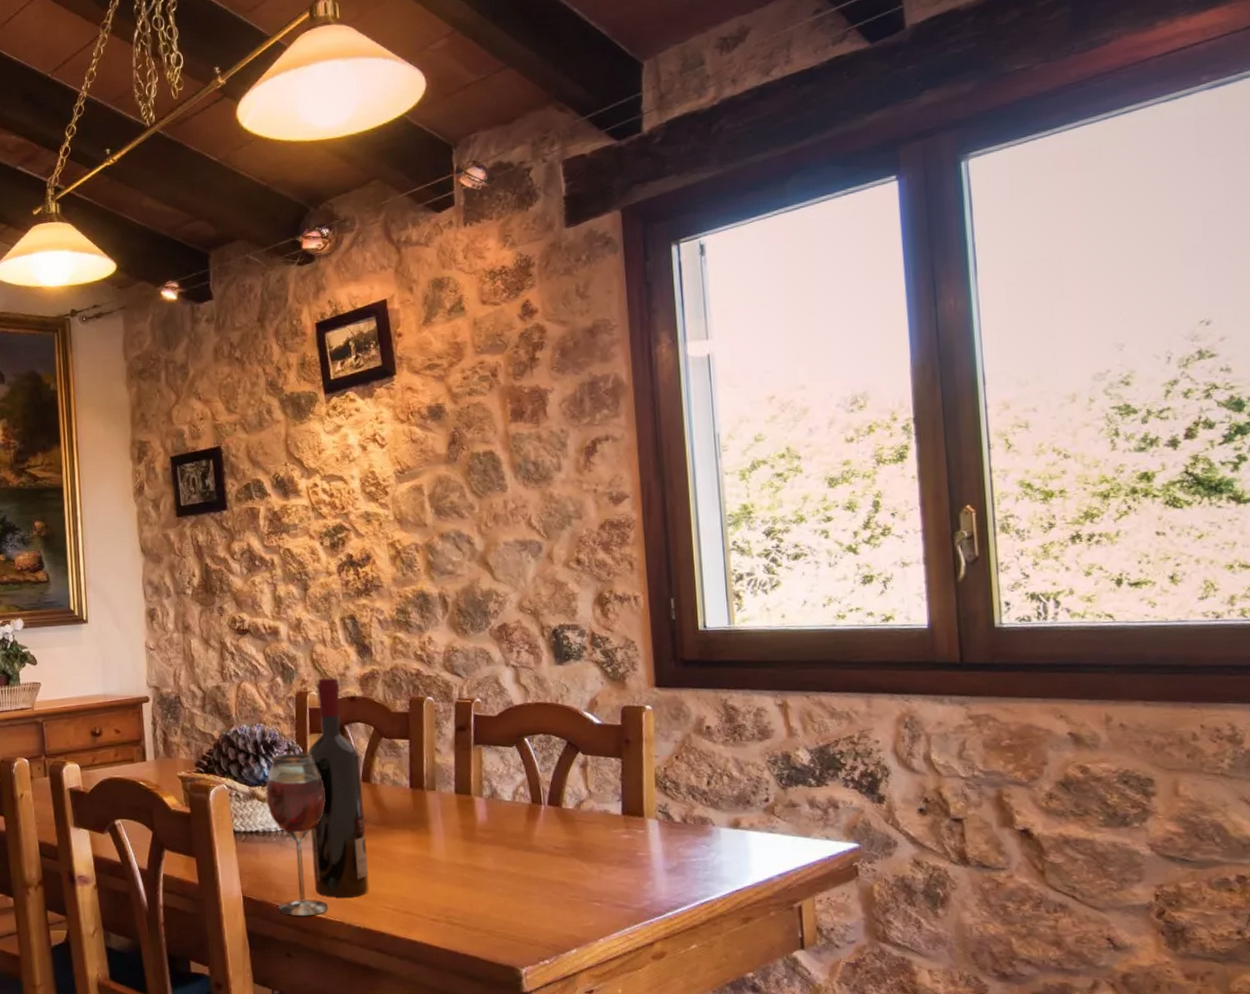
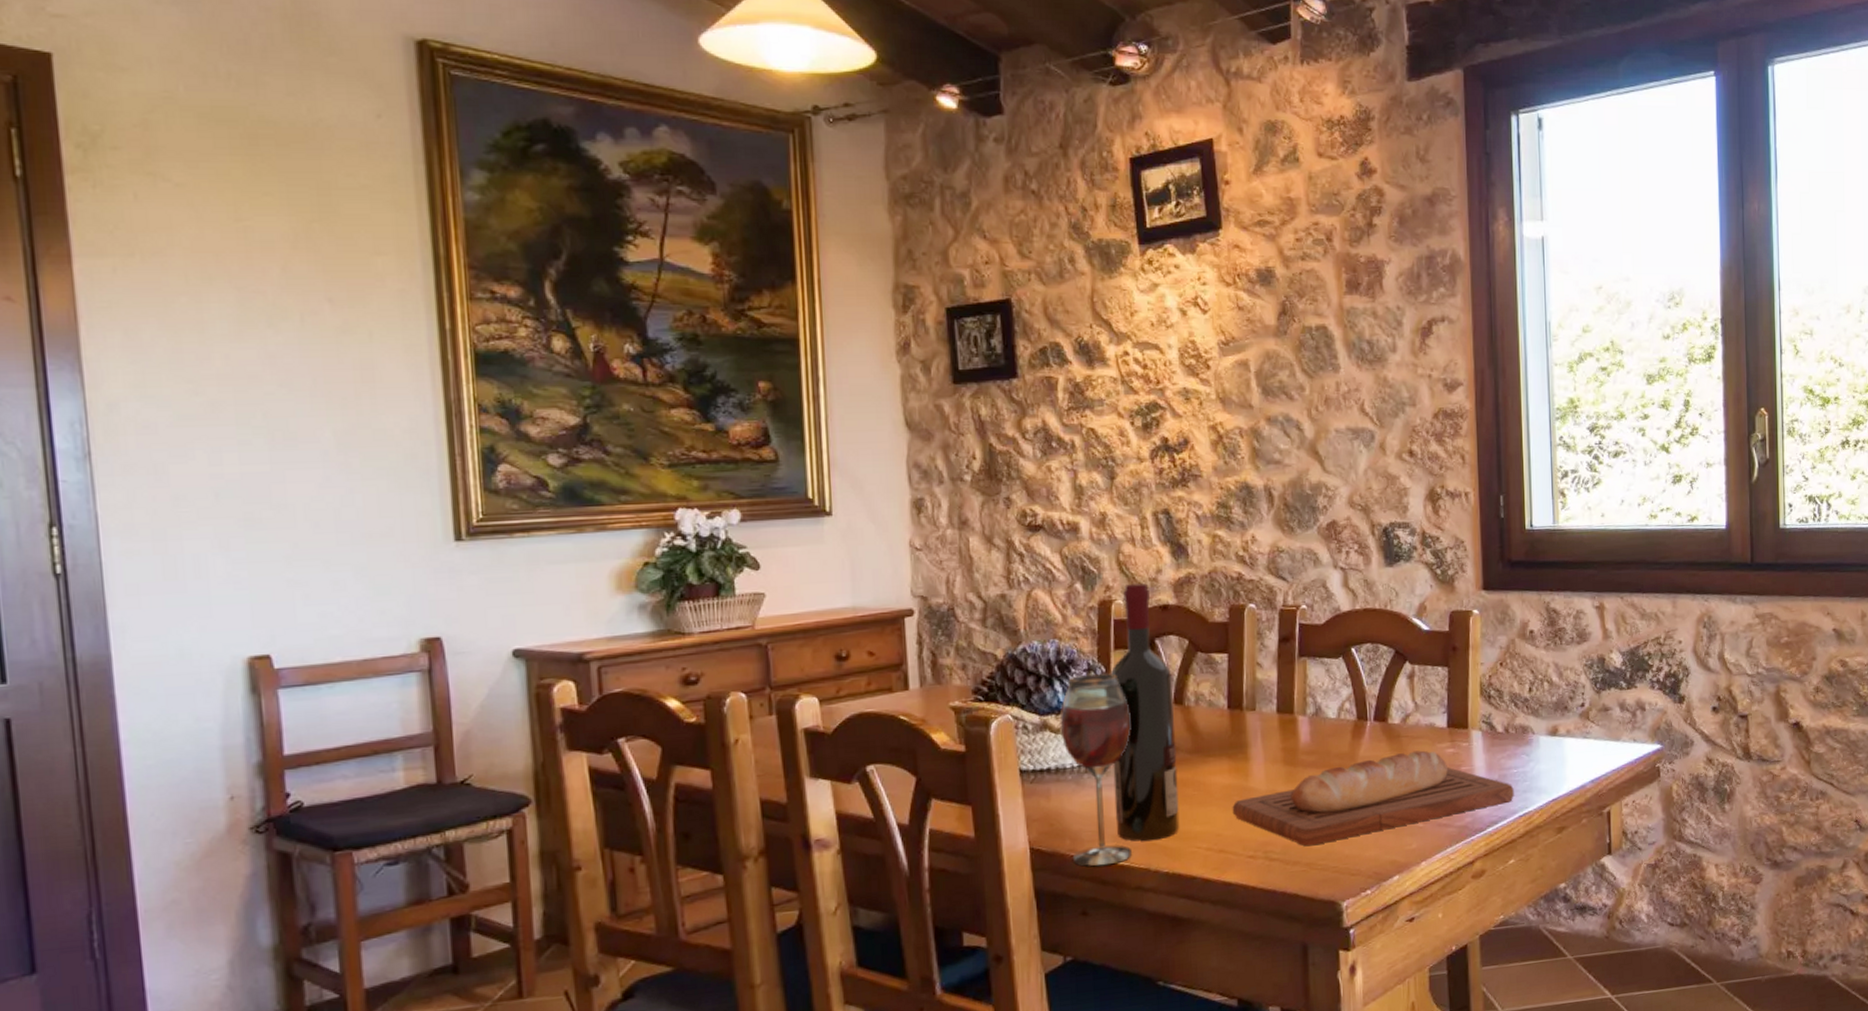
bread loaf: none [416,835,695,915] -> present [1232,750,1514,847]

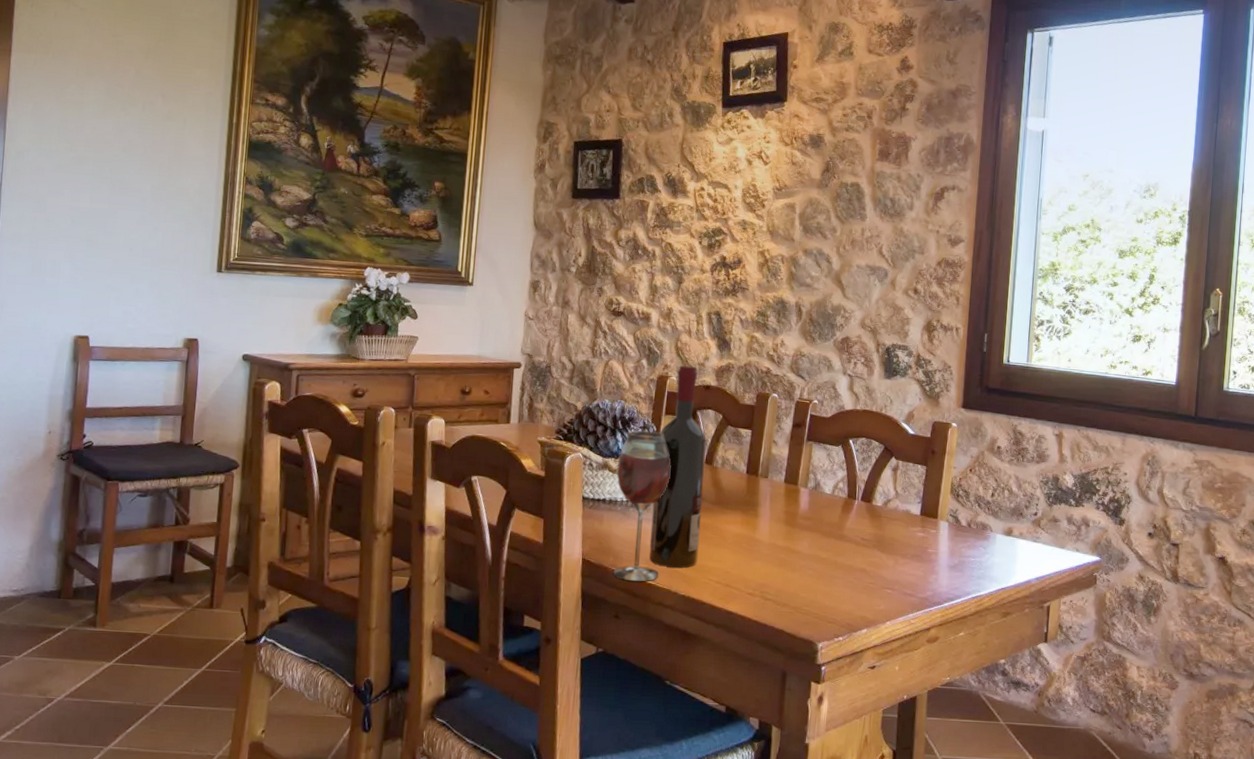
bread loaf: present [1232,750,1514,847] -> none [740,530,970,594]

